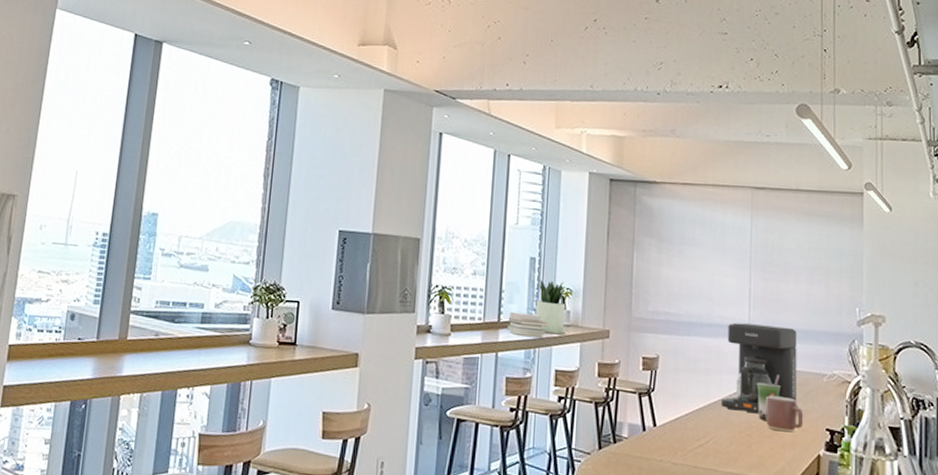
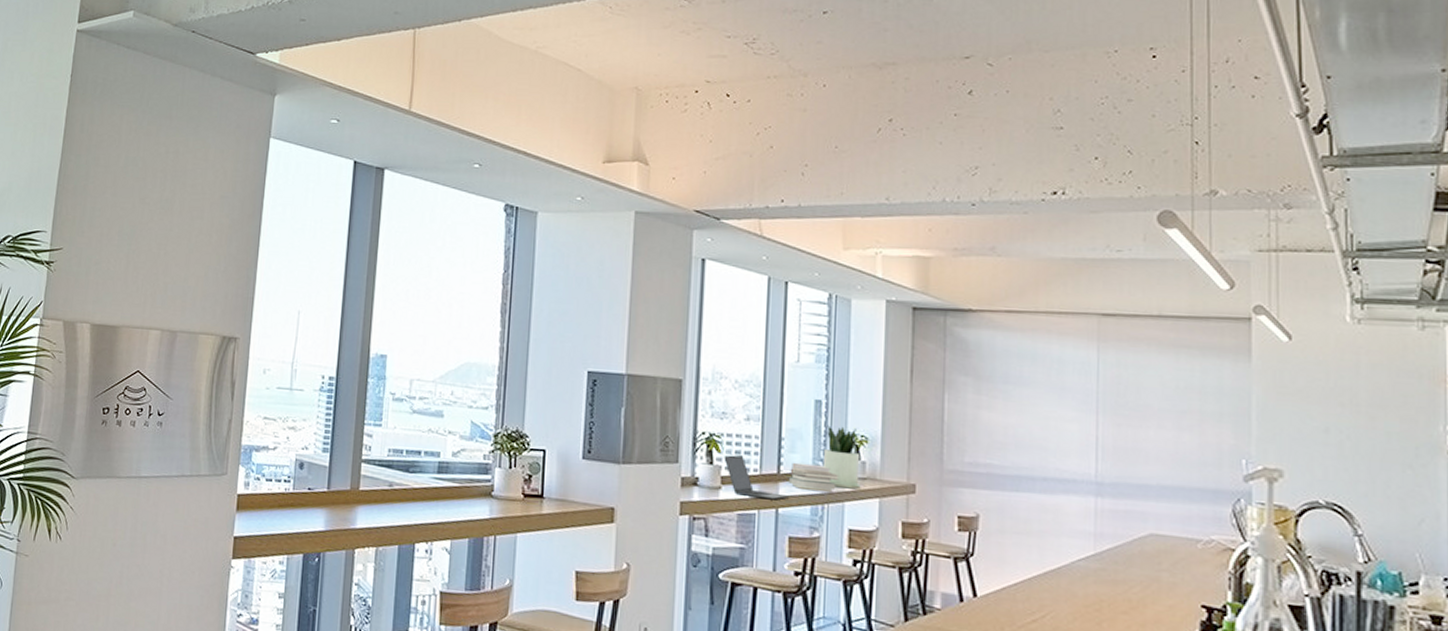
laptop: none [453,305,507,345] -> present [724,455,789,500]
coffee maker: present [721,322,799,414] -> none [1061,476,1164,586]
beverage cup: present [756,374,781,420] -> none [1106,539,1141,593]
mug: present [766,395,803,433] -> none [1120,564,1169,609]

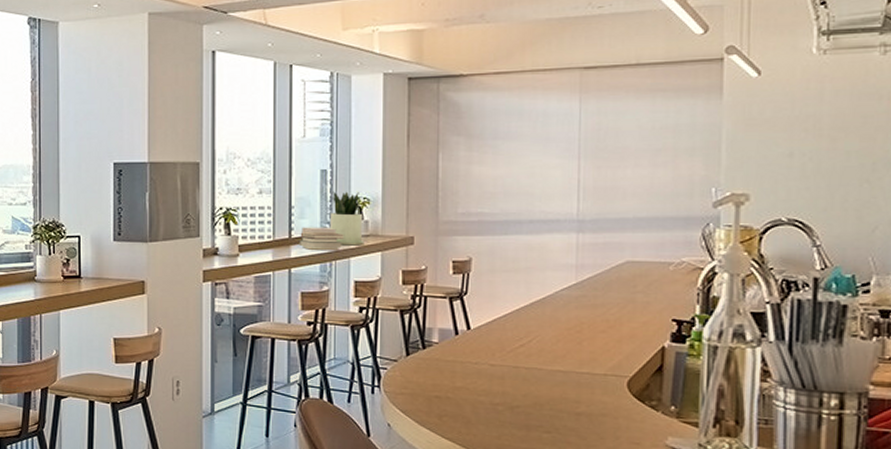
laptop: present [724,455,789,500] -> none [240,225,300,262]

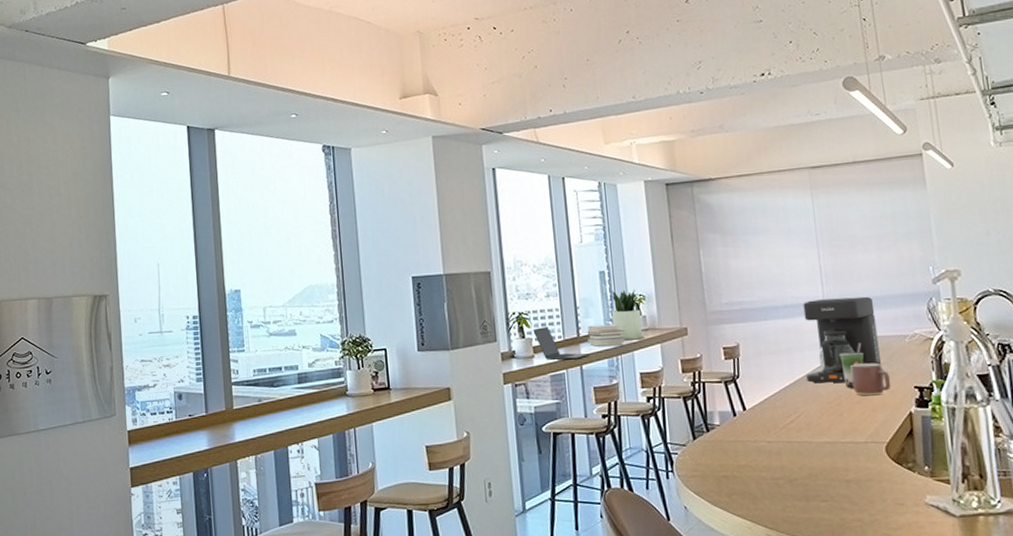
laptop: none [240,225,300,262] -> present [533,327,589,360]
coffee maker: none [546,216,639,309] -> present [803,296,885,383]
beverage cup: none [587,267,618,315] -> present [838,342,864,388]
mug: none [599,290,644,326] -> present [850,363,890,396]

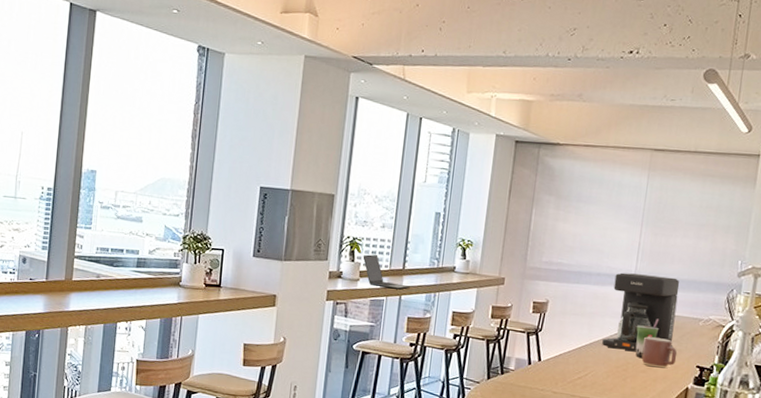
books: present [586,324,626,347] -> none [410,260,448,283]
planter: present [611,289,645,341] -> none [437,232,467,281]

